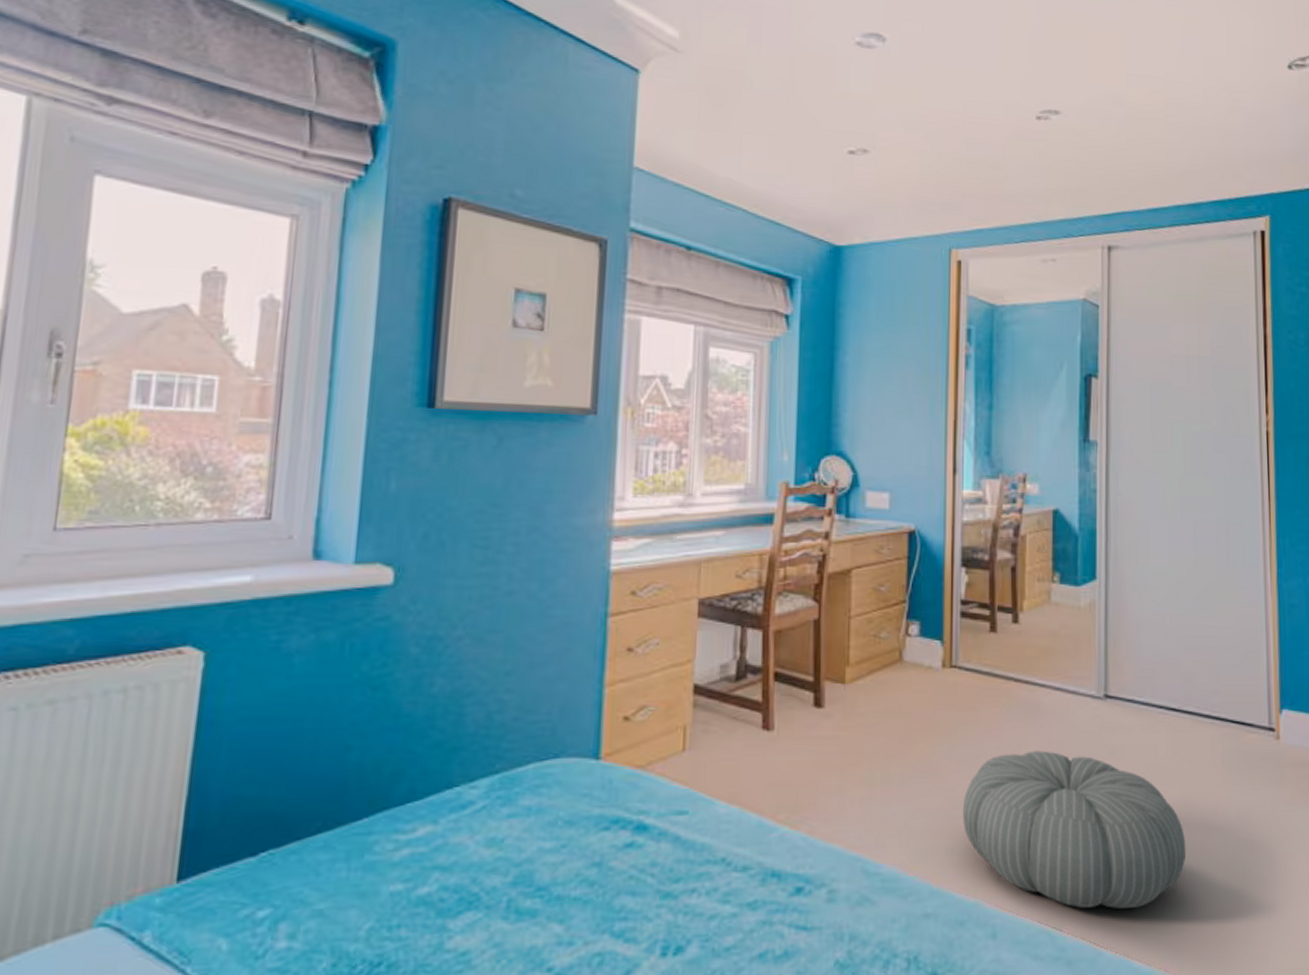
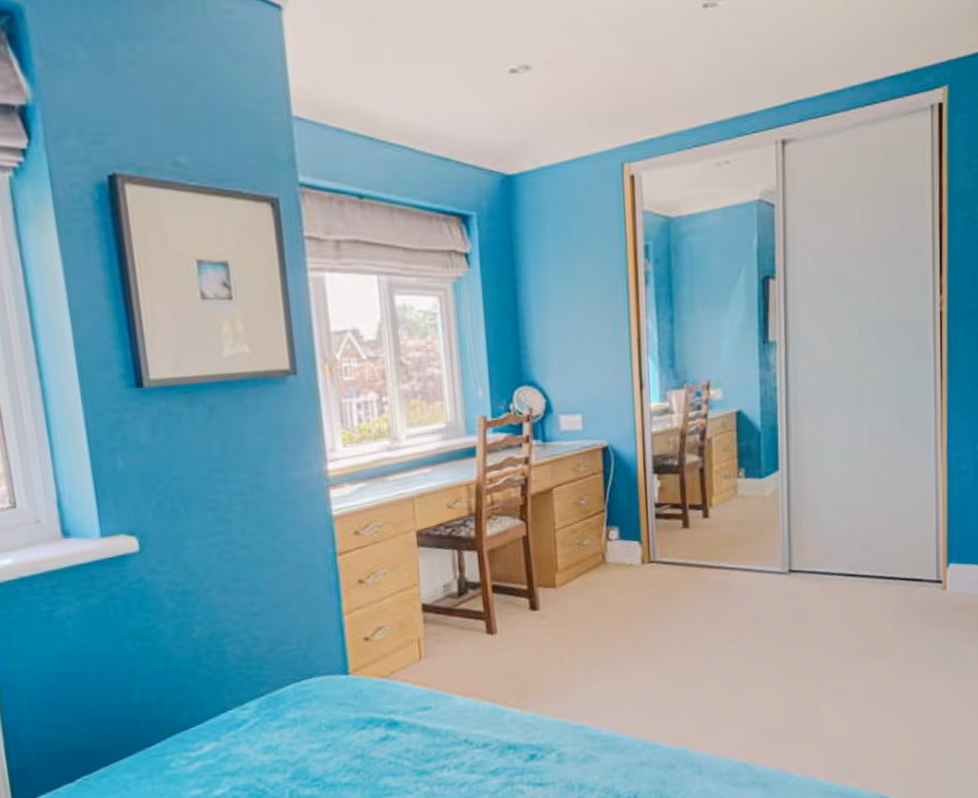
pouf: present [962,750,1187,909] -> none [667,622,863,744]

